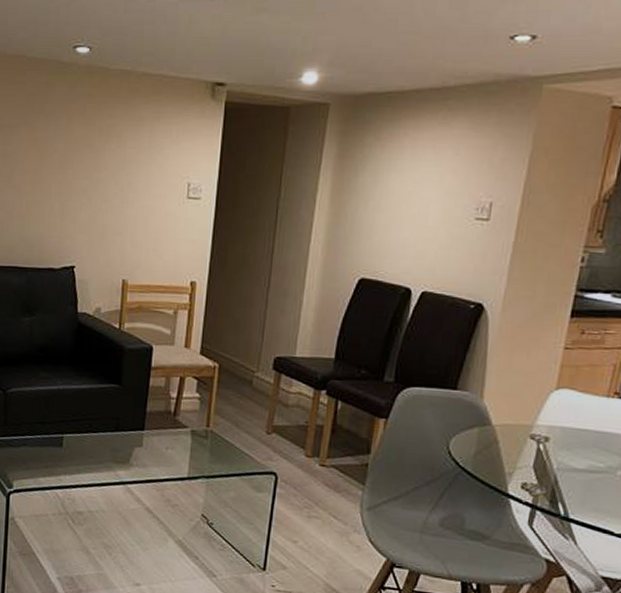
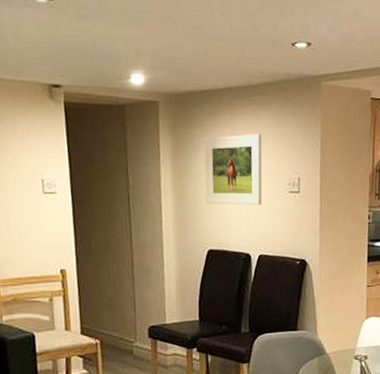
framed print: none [367,145,451,232] -> present [204,134,263,206]

